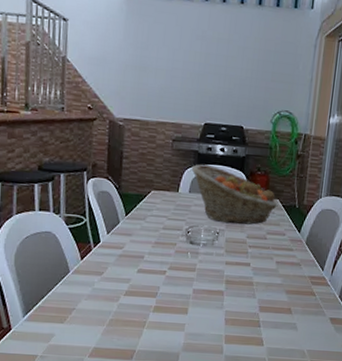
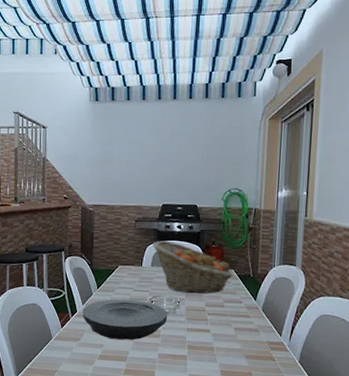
plate: none [107,228,206,274] -> present [82,299,168,340]

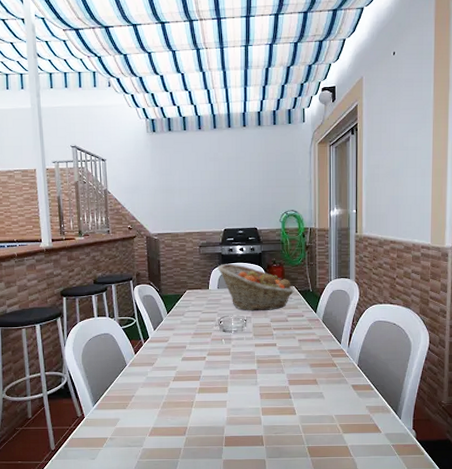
plate: present [82,299,168,340] -> none [155,322,237,360]

